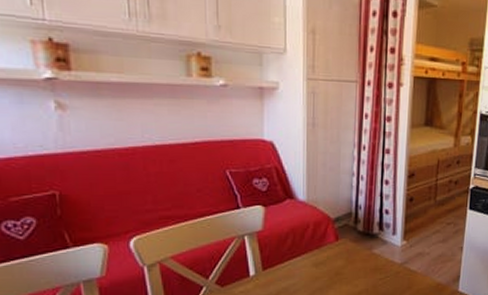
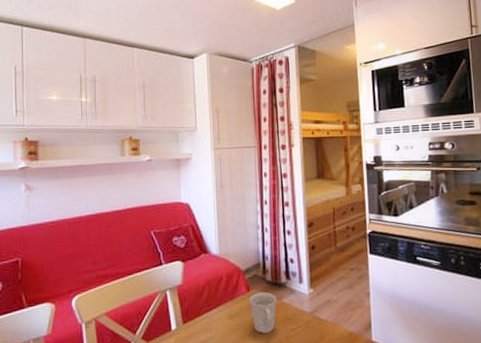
mug: none [338,242,366,282] -> present [250,292,276,333]

